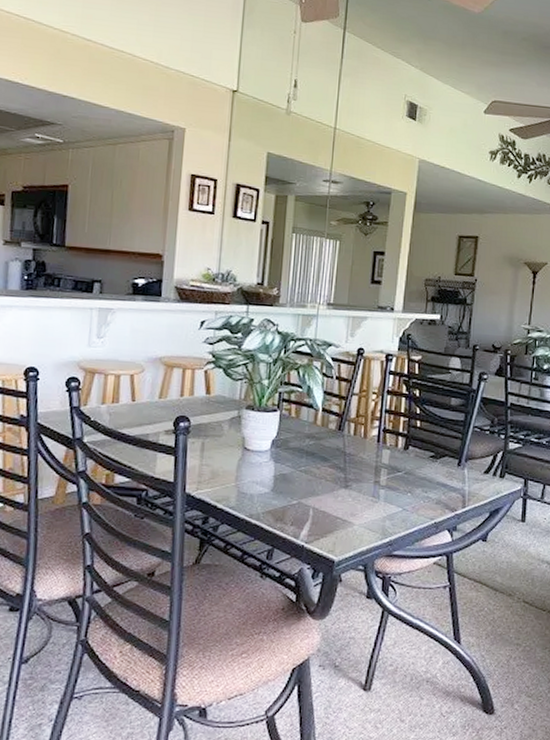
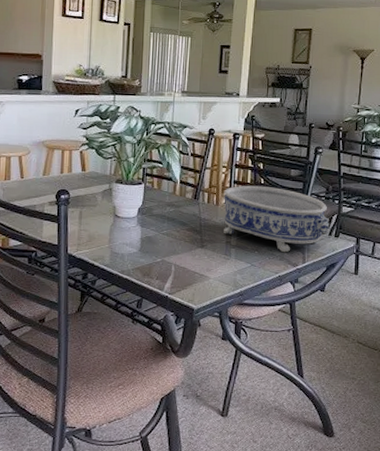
decorative bowl: none [372,415,495,495] -> present [224,185,330,253]

